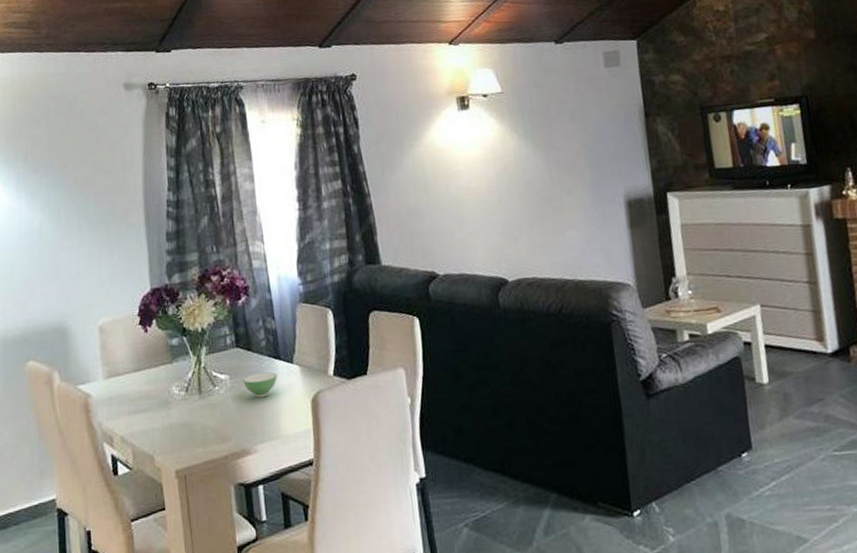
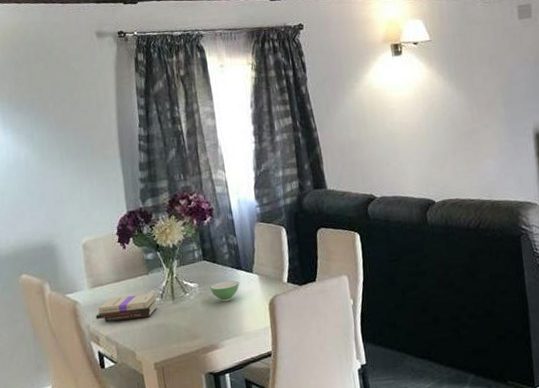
books: none [110,386,181,420] -> present [96,293,157,323]

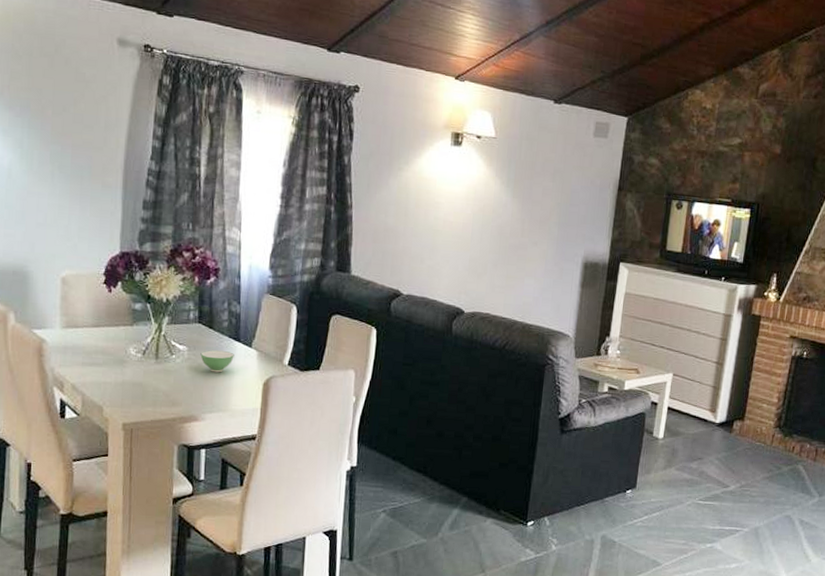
books: present [96,293,157,323] -> none [64,344,138,373]

